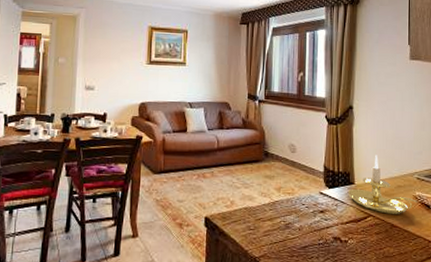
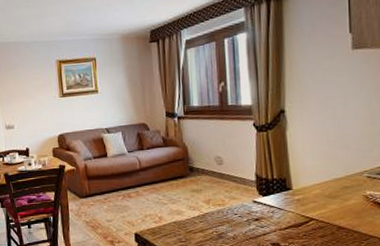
candle holder: present [347,155,417,214] -> none [284,157,369,216]

